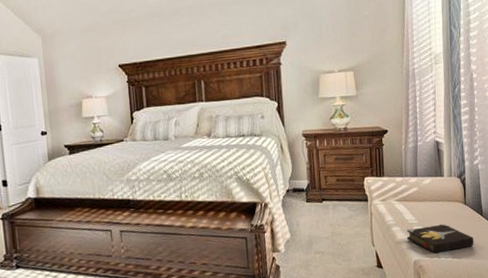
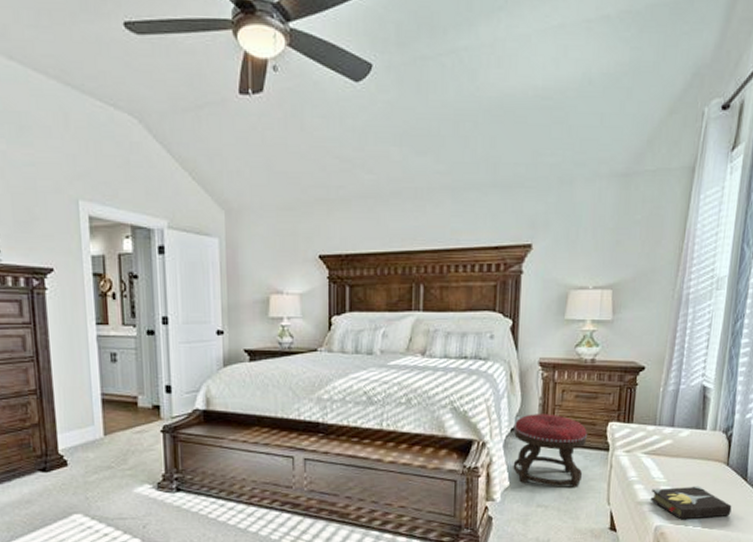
ottoman: none [289,175,349,235] -> present [513,413,587,489]

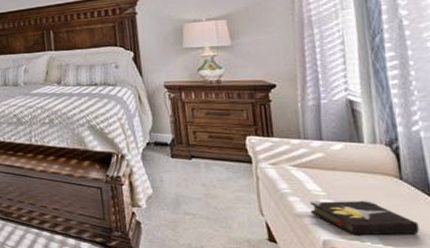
ottoman: present [513,413,587,489] -> none [149,129,227,199]

